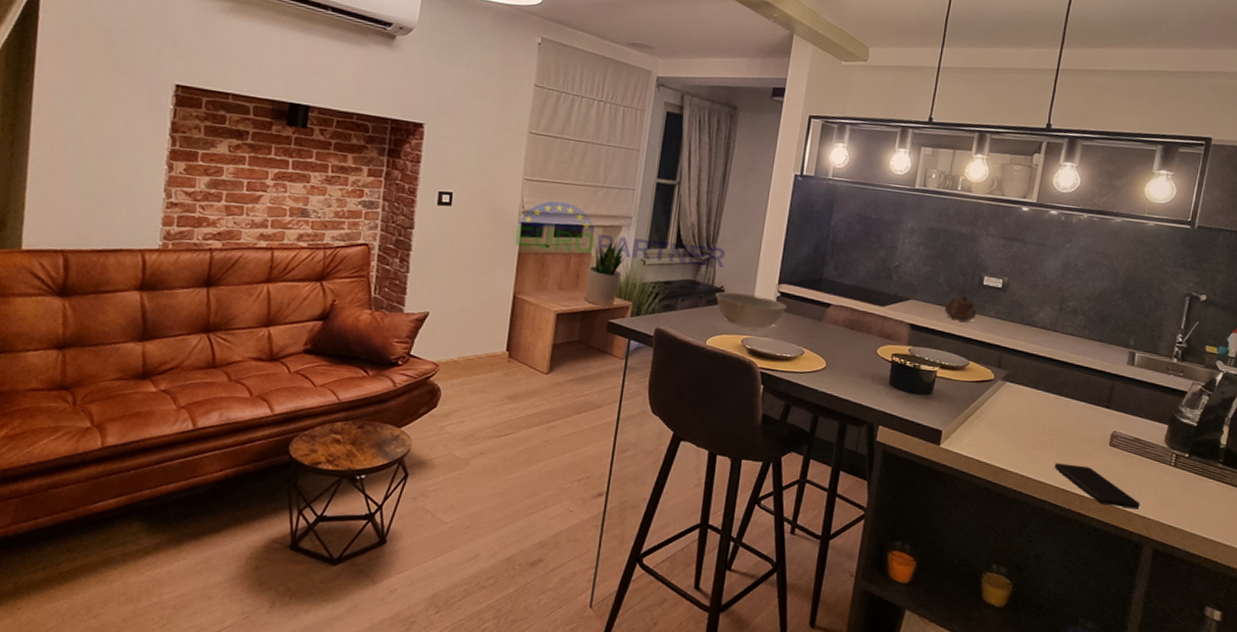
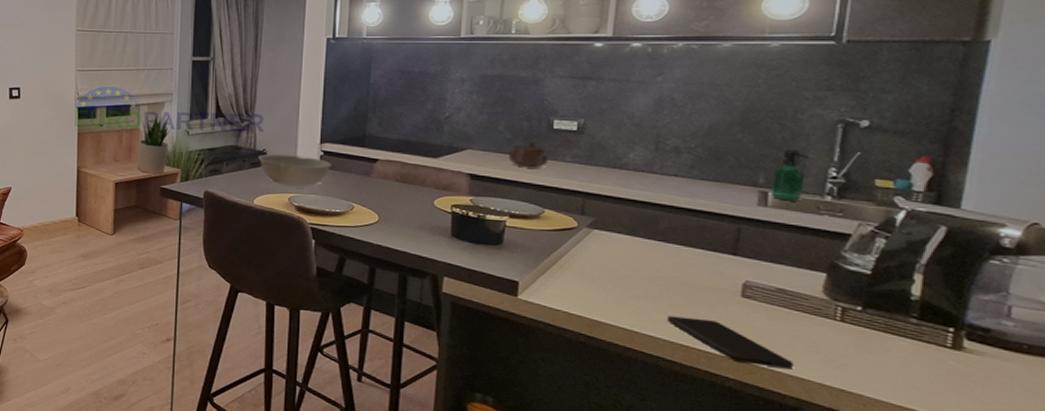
soap dispenser: none [1137,316,1166,362] -> present [771,149,810,201]

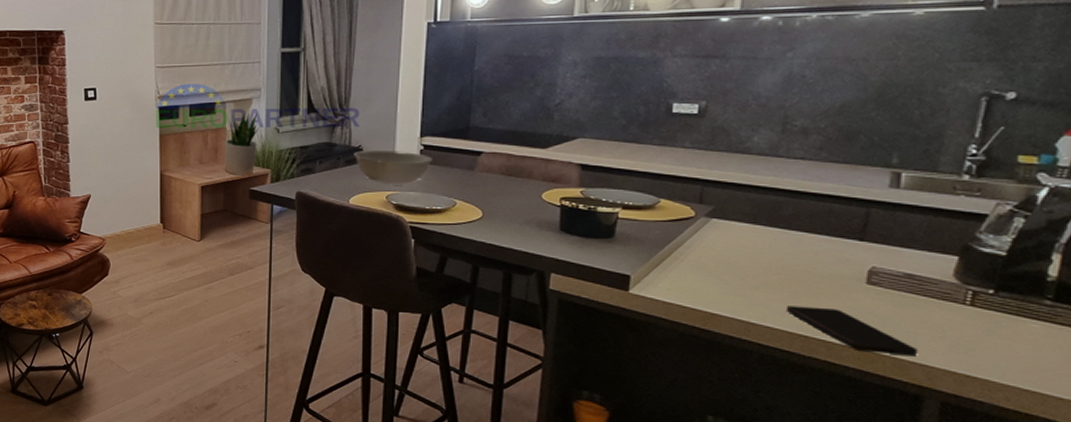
teapot: present [508,141,548,168] -> none [622,127,665,156]
soap dispenser: present [771,149,810,201] -> none [904,126,949,182]

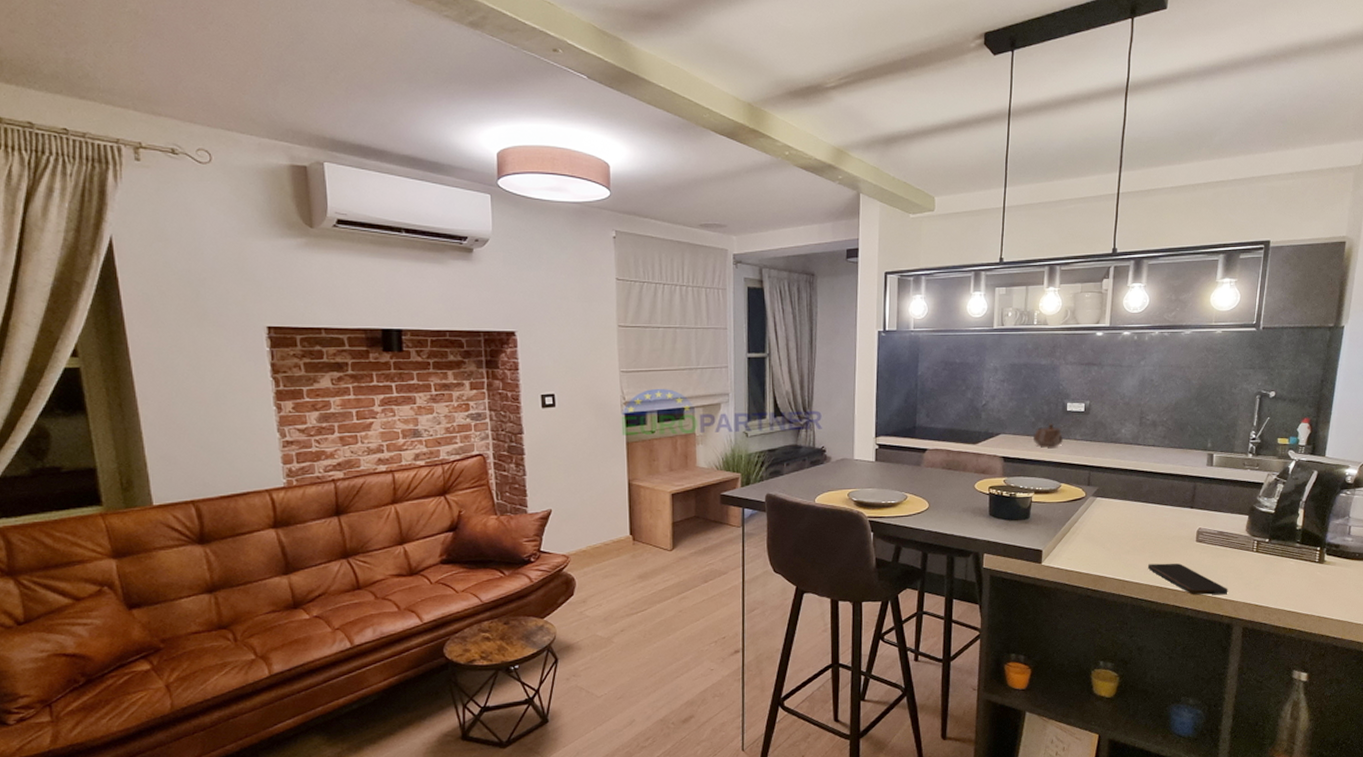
planter: present [224,112,260,176] -> none [694,417,729,481]
bowl: present [354,151,433,185] -> none [818,450,887,483]
teapot: none [622,127,665,156] -> present [1032,423,1063,448]

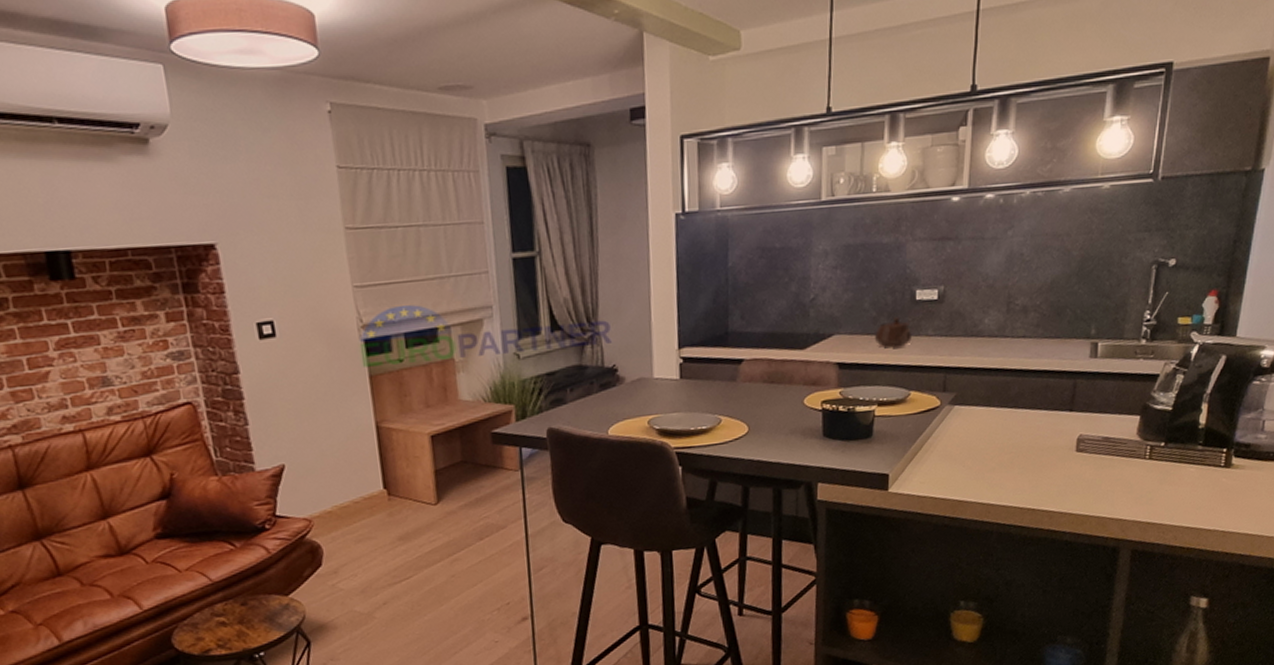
phone: present [1147,563,1228,595] -> none [1016,479,1115,516]

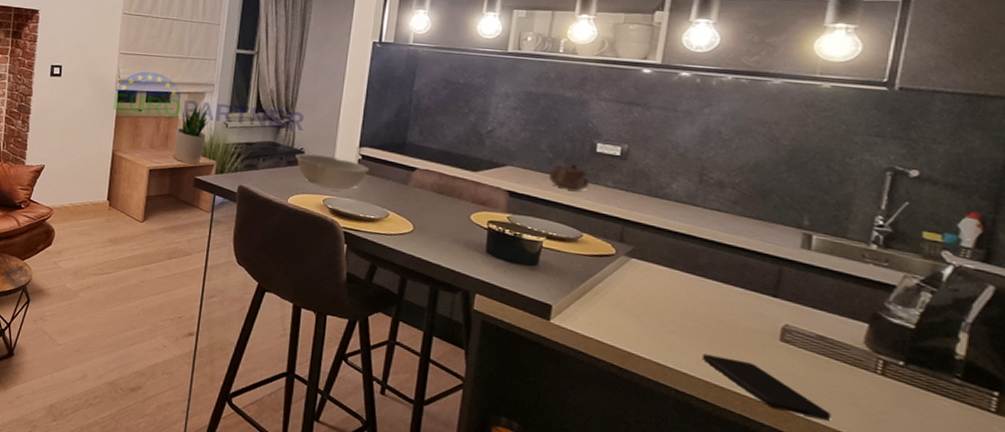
planter: none [455,336,496,417] -> present [172,105,210,164]
bowl: none [608,367,694,408] -> present [296,153,370,191]
phone: none [1016,479,1115,516] -> present [701,354,832,420]

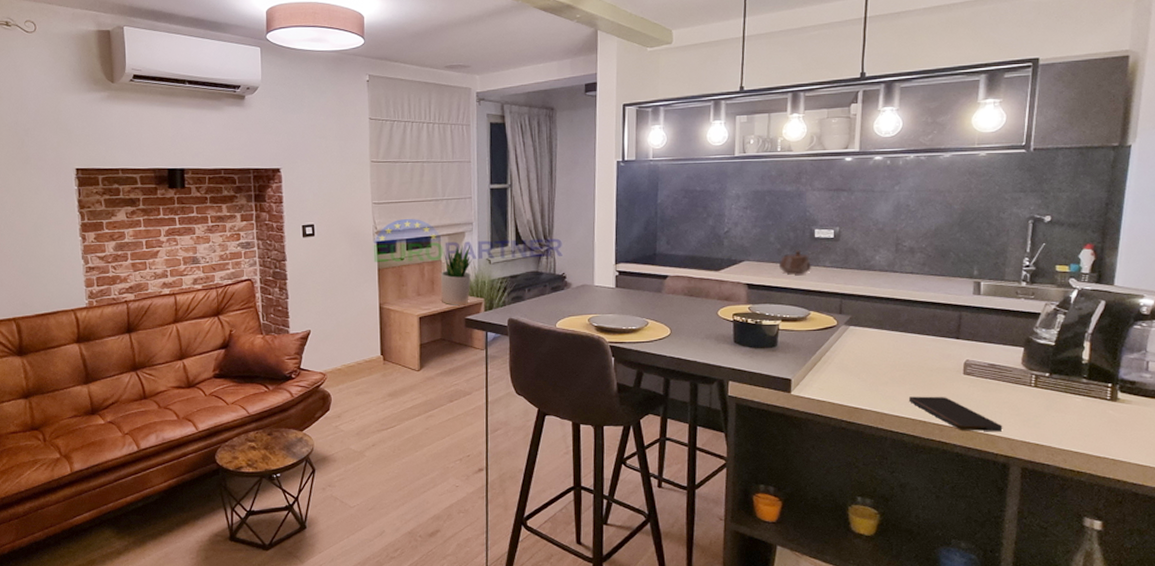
bowl: present [296,153,370,191] -> none [558,277,627,309]

